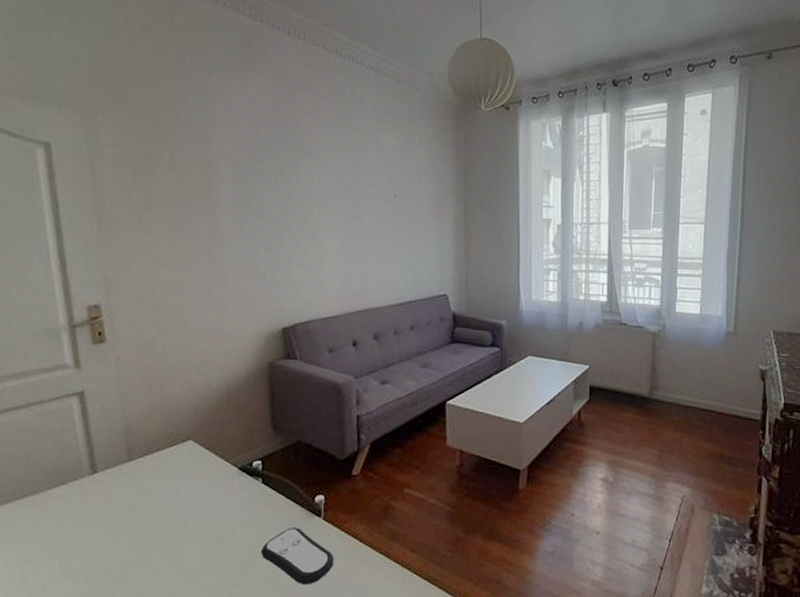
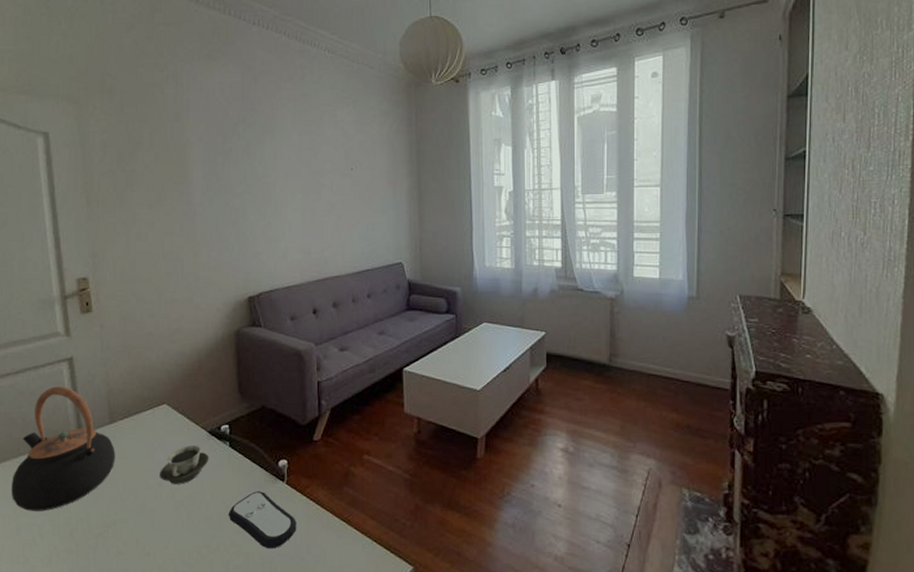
teapot: none [15,423,135,555] -> present [12,386,115,511]
cup: none [185,482,240,523] -> present [160,445,209,484]

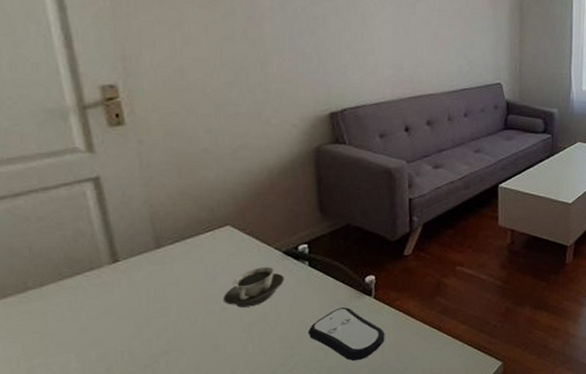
teapot: present [12,386,115,511] -> none [18,210,165,350]

